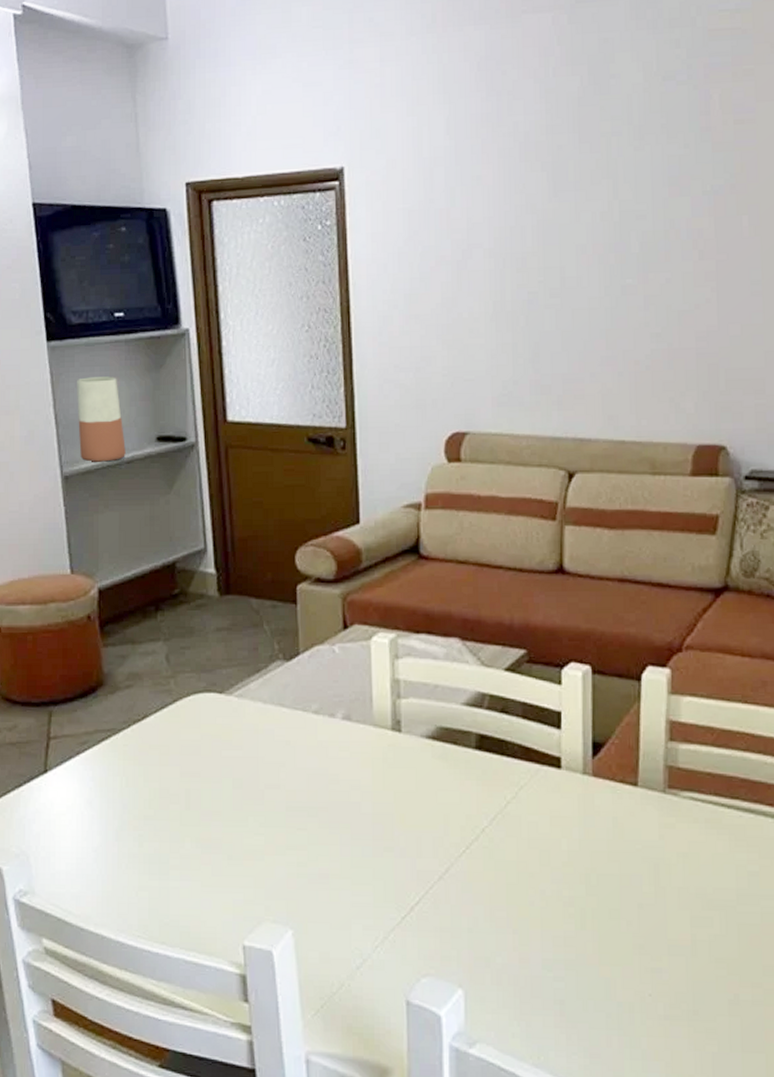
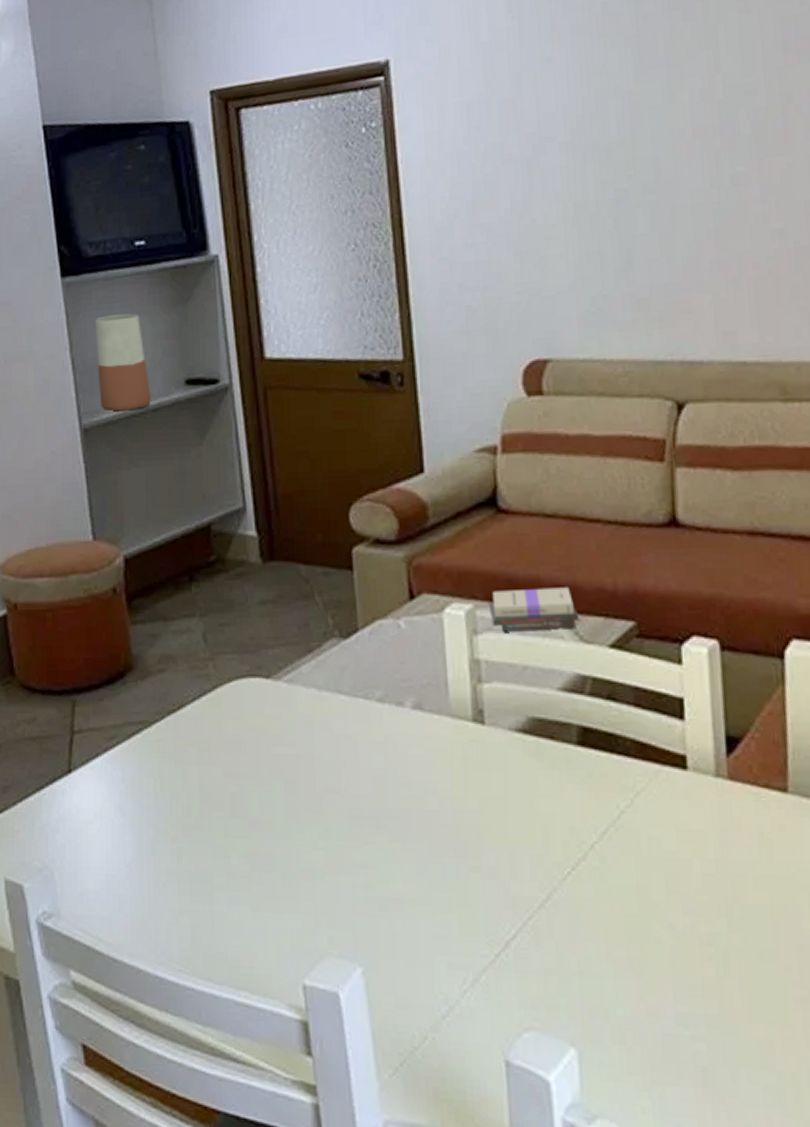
books: none [408,621,482,657] -> present [488,587,580,632]

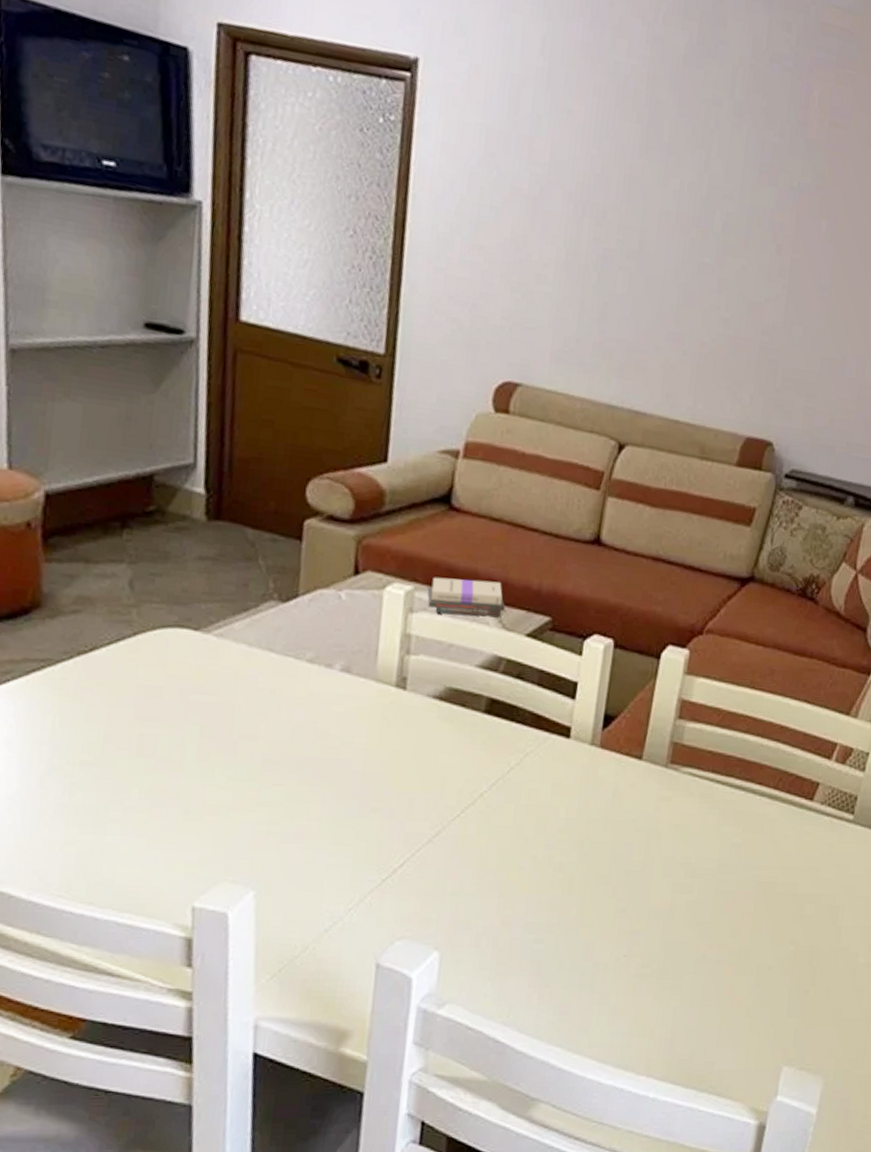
vase: present [94,313,151,412] -> none [35,231,101,342]

